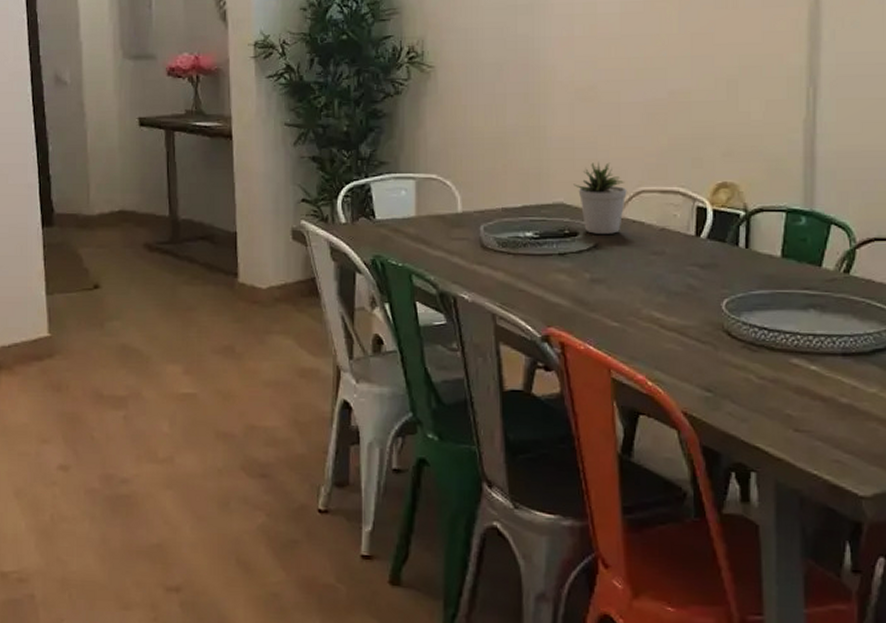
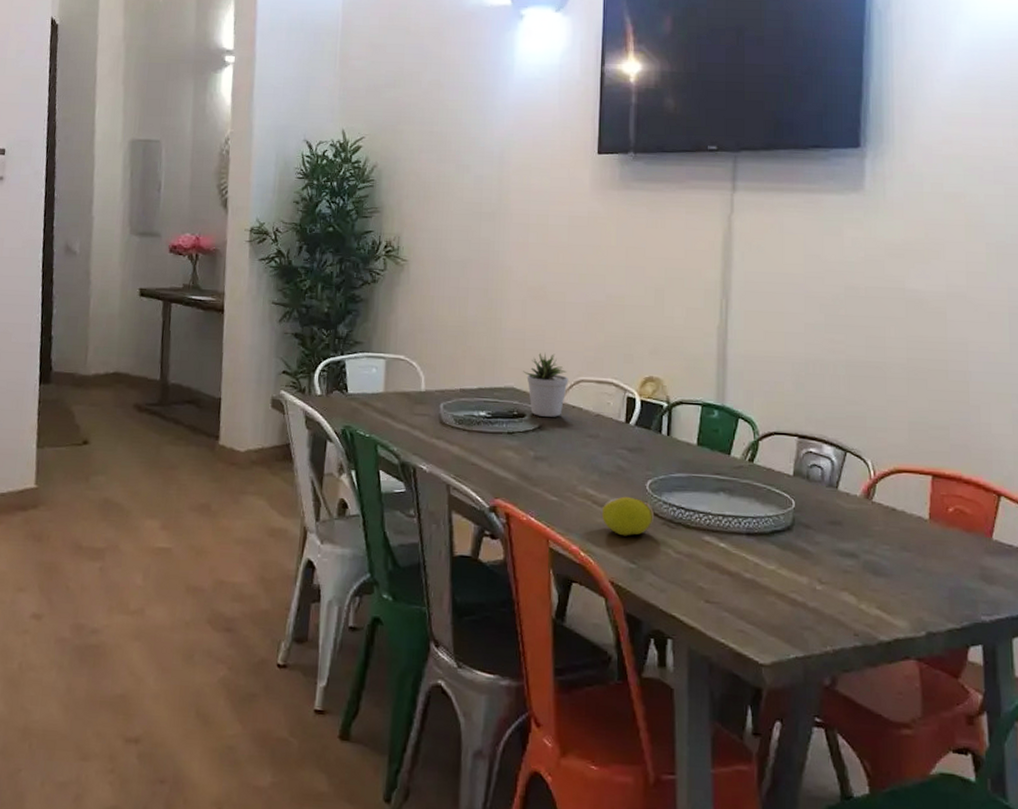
fruit: none [670,318,733,362] -> present [601,496,655,536]

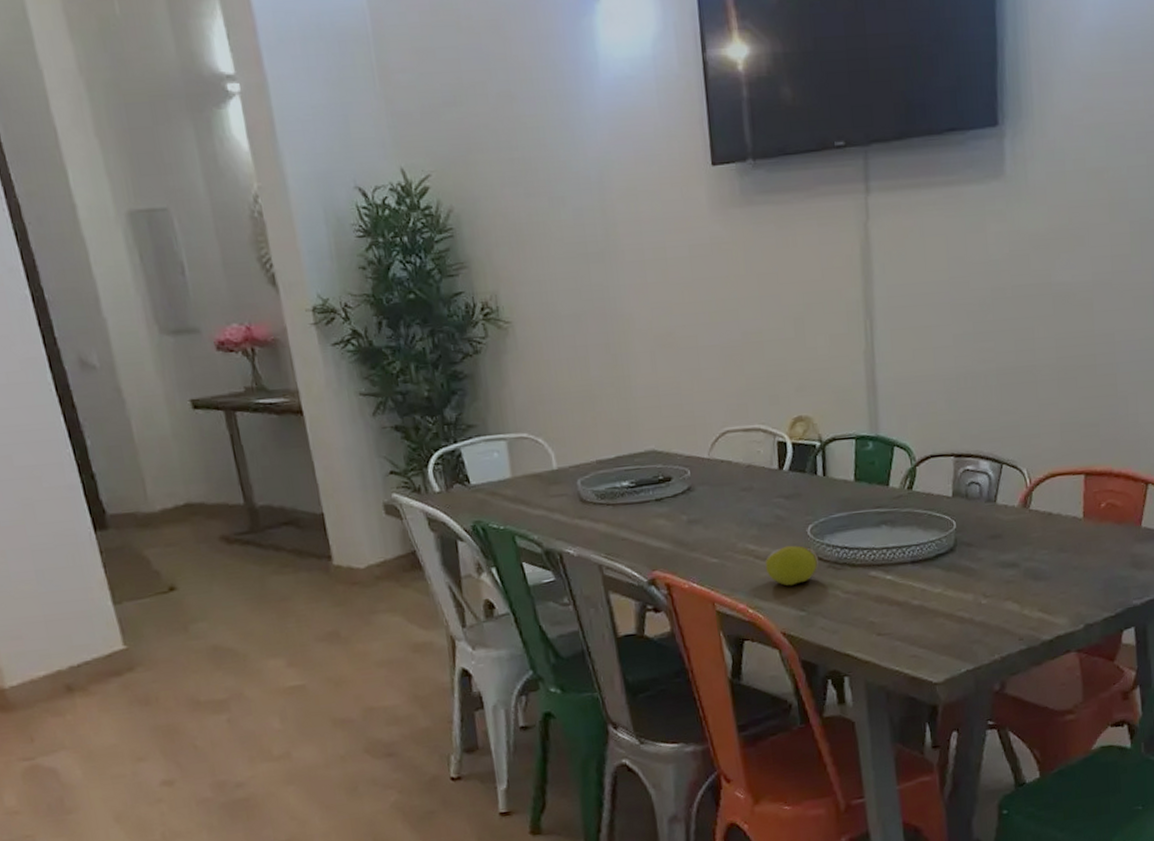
potted plant: present [523,352,569,417] -> none [662,406,713,477]

